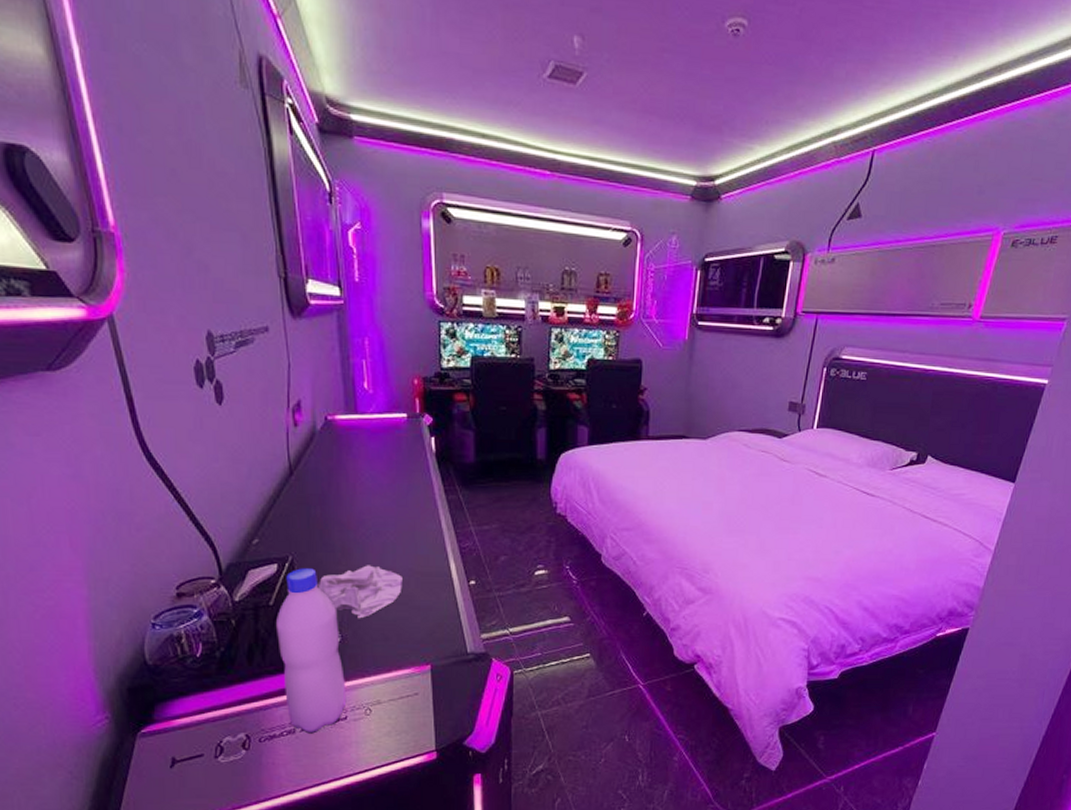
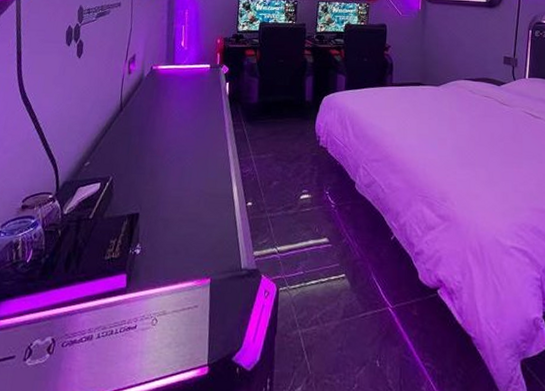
water bottle: present [275,568,347,734] -> none [89,187,141,341]
tissue: present [319,565,402,619] -> none [129,186,195,233]

